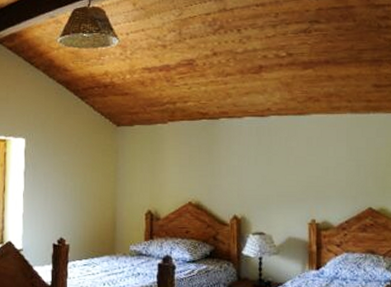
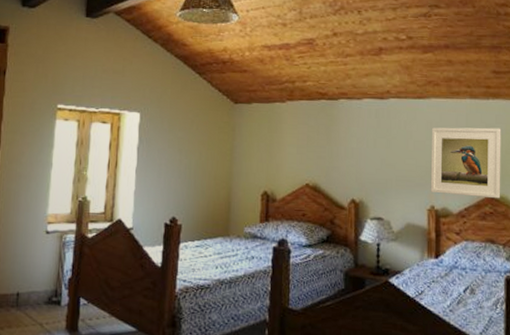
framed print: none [311,141,382,211] -> present [430,127,502,199]

